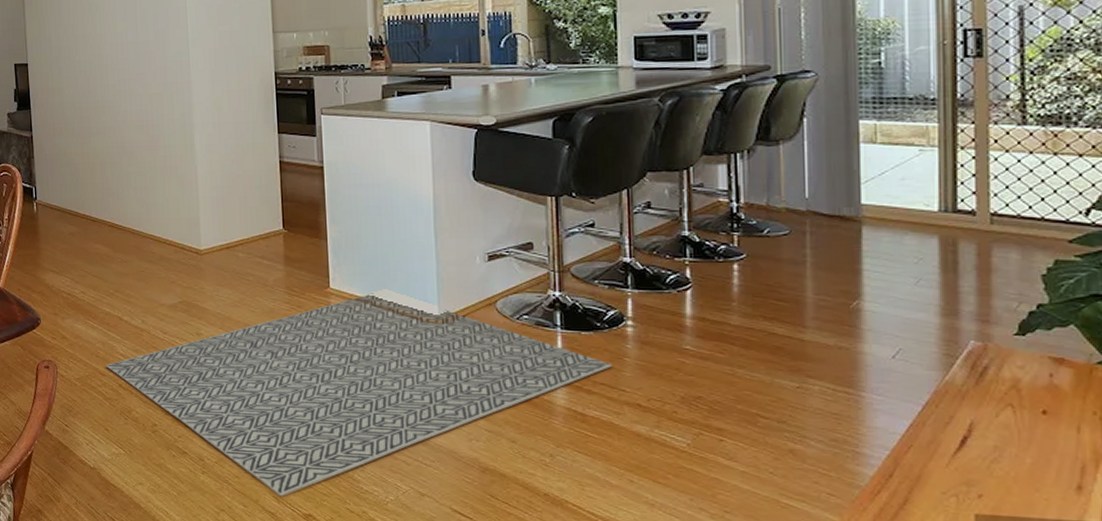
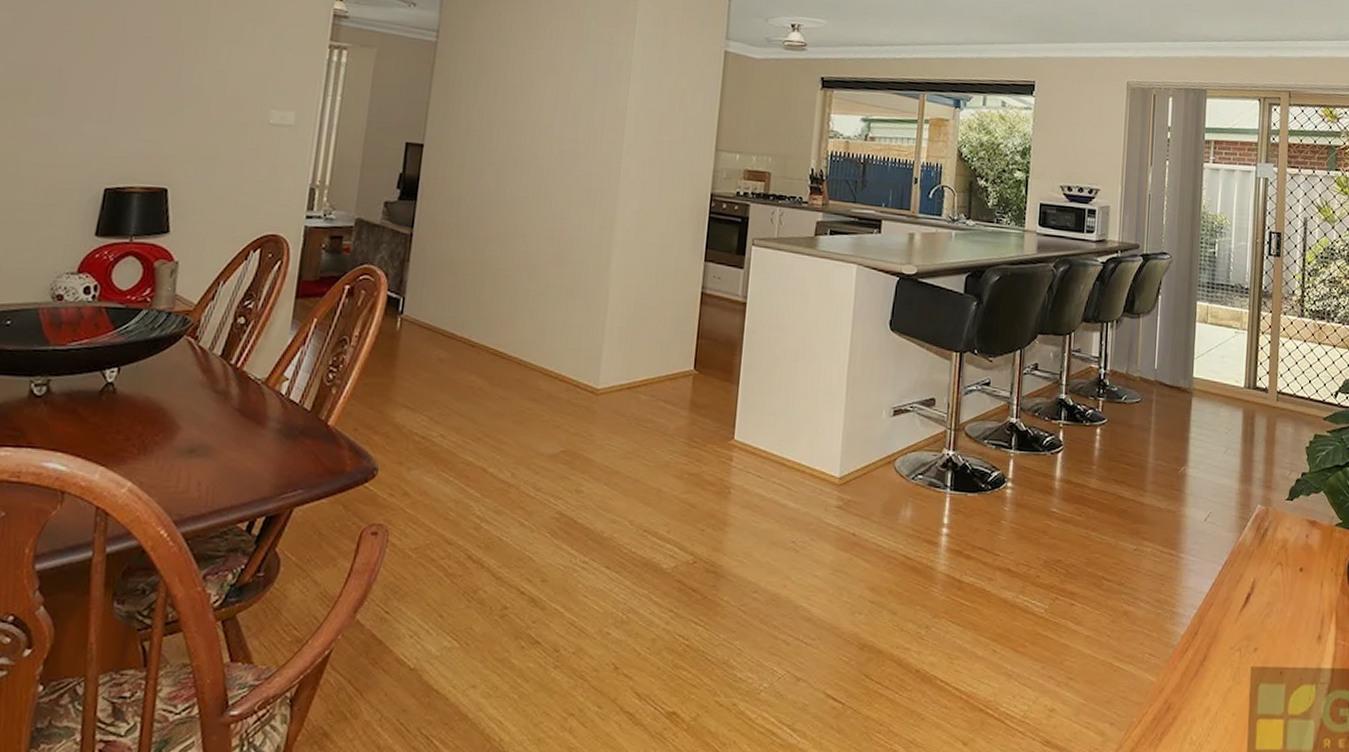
rug: present [106,293,613,497] -> none [455,447,991,692]

